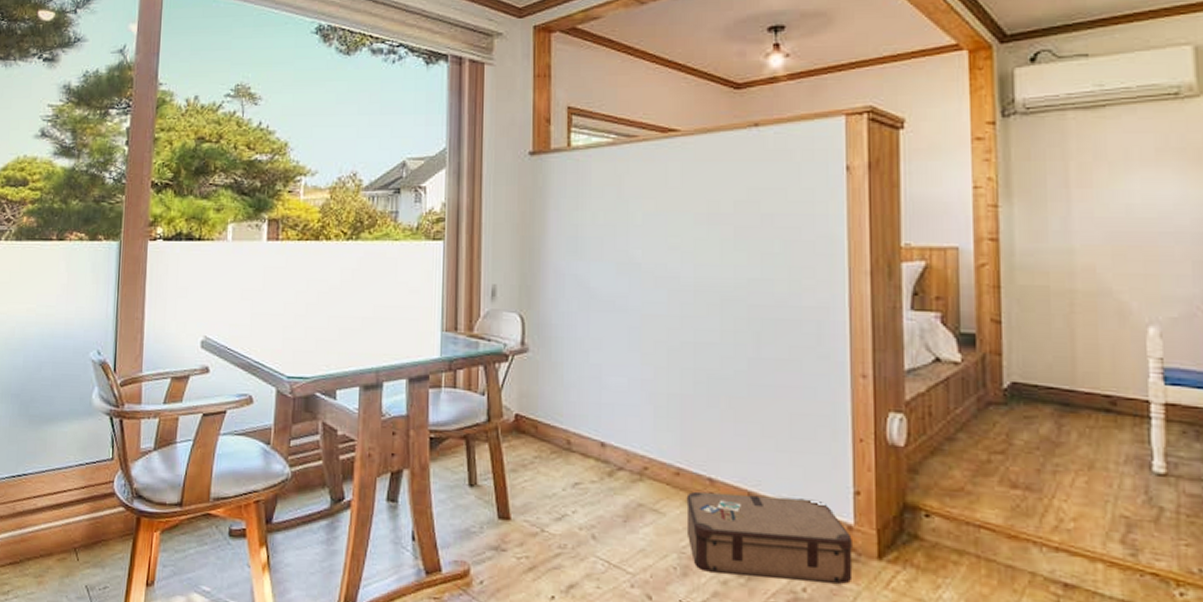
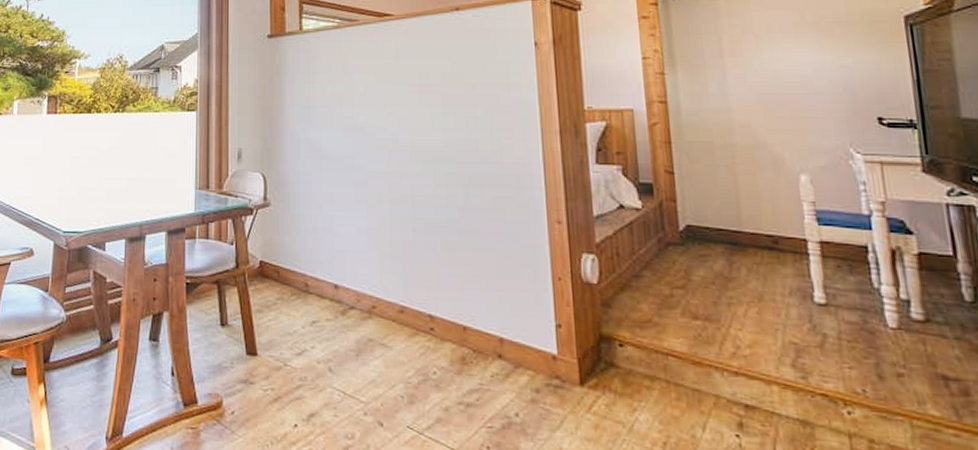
suitcase: present [686,491,853,584] -> none [410,327,559,409]

